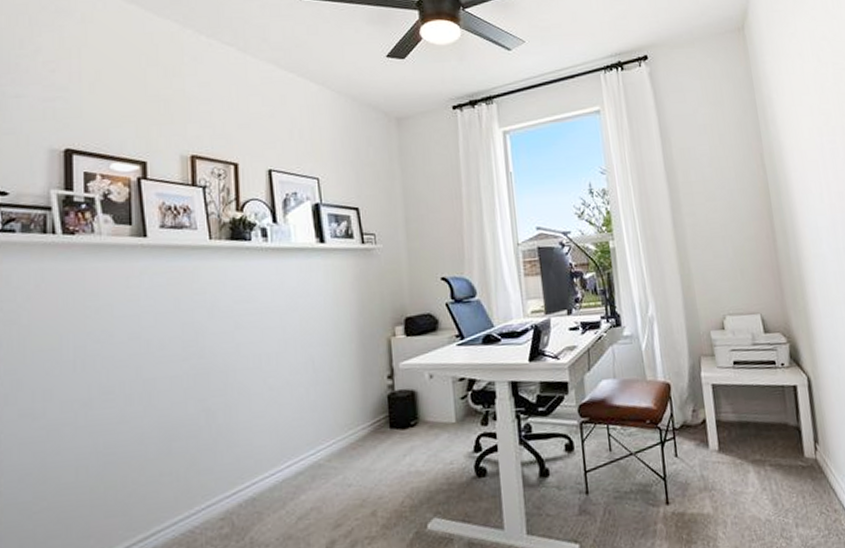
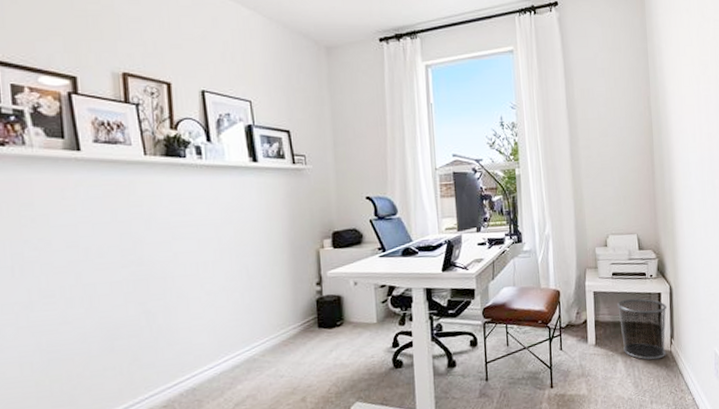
waste bin: none [741,392,810,471] -> present [616,298,668,360]

